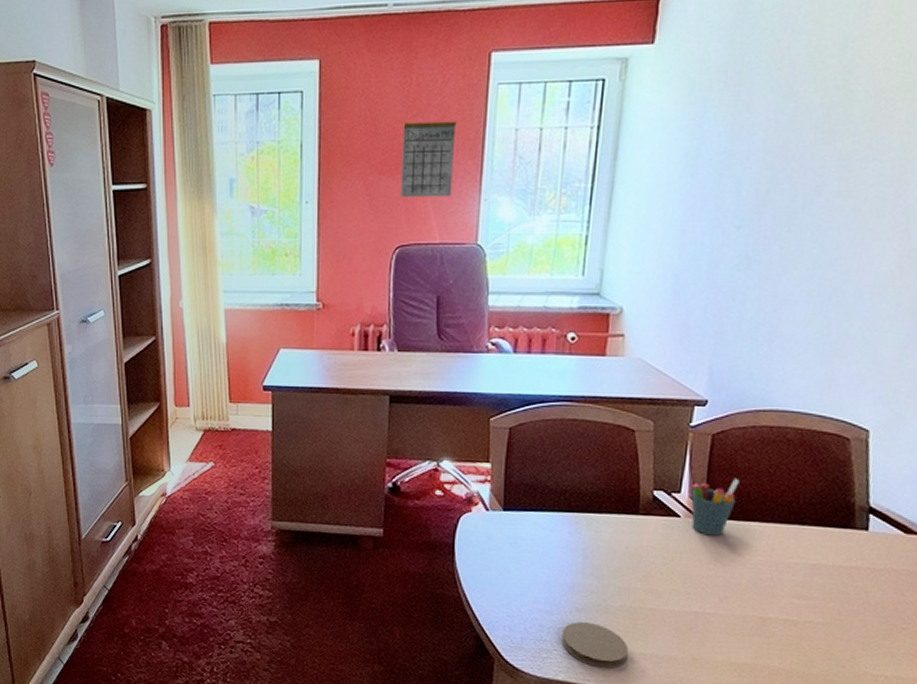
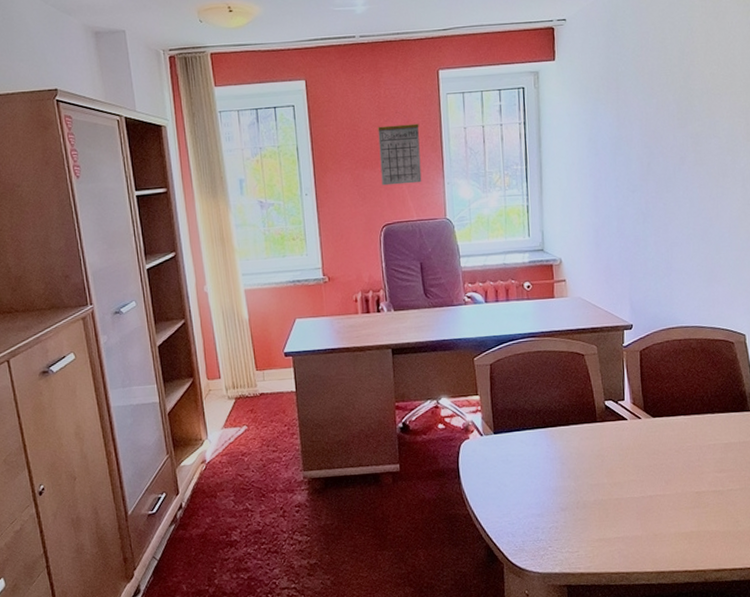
coaster: present [561,622,628,669] -> none [553,518,606,556]
pen holder: present [691,478,740,536] -> none [632,383,665,432]

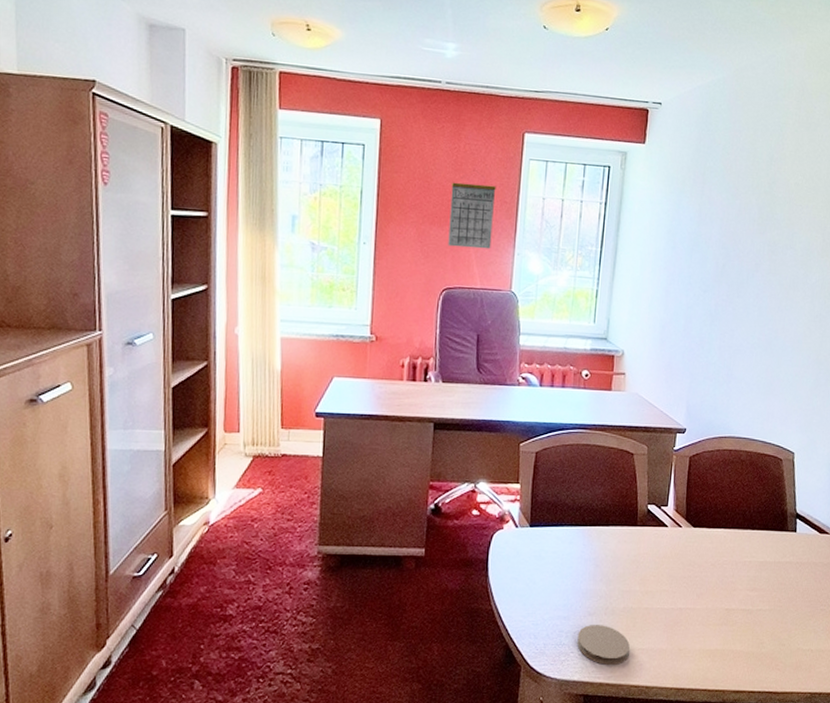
coaster: none [553,518,606,556] -> present [577,625,630,665]

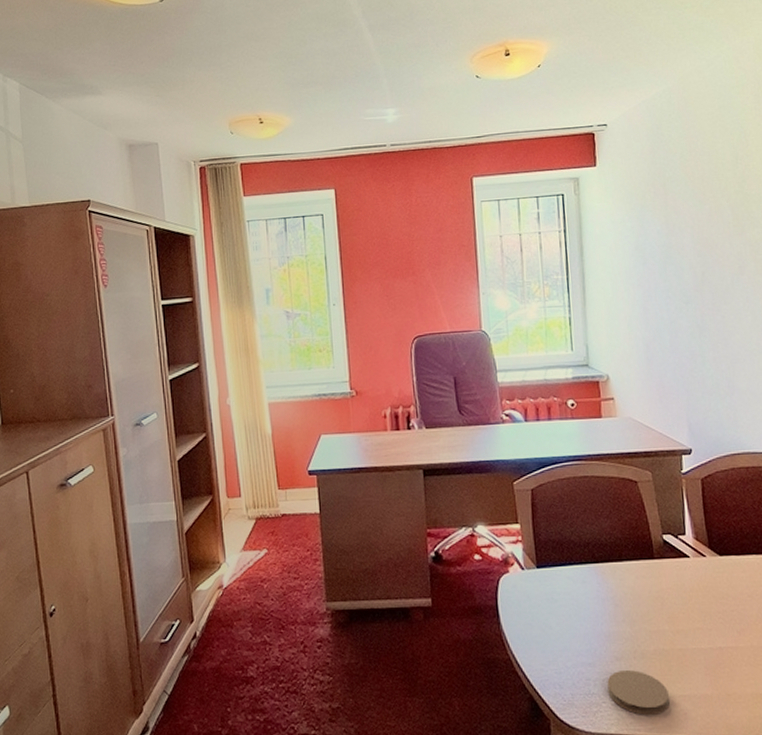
calendar: present [448,182,496,249] -> none [409,232,455,296]

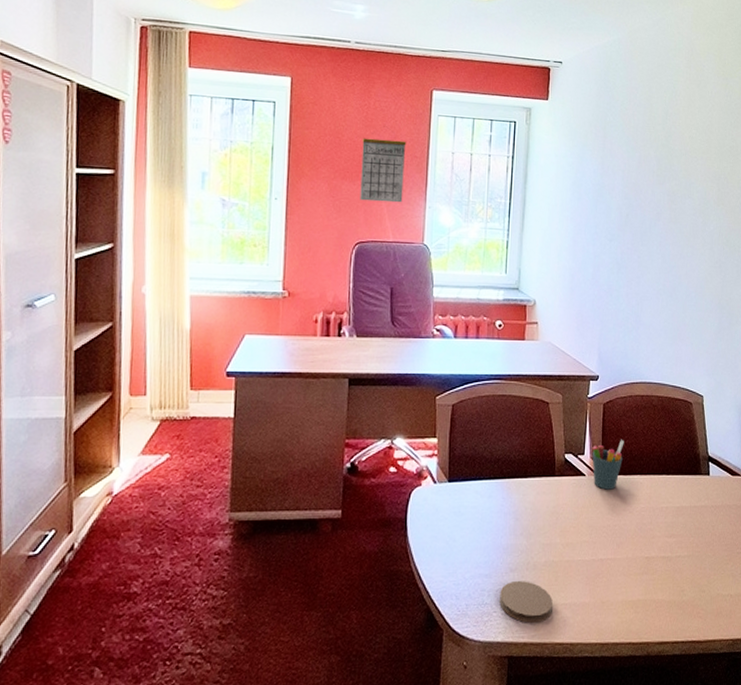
calendar: none [409,232,455,296] -> present [360,138,407,203]
pen holder: none [694,516,733,572] -> present [592,439,624,490]

